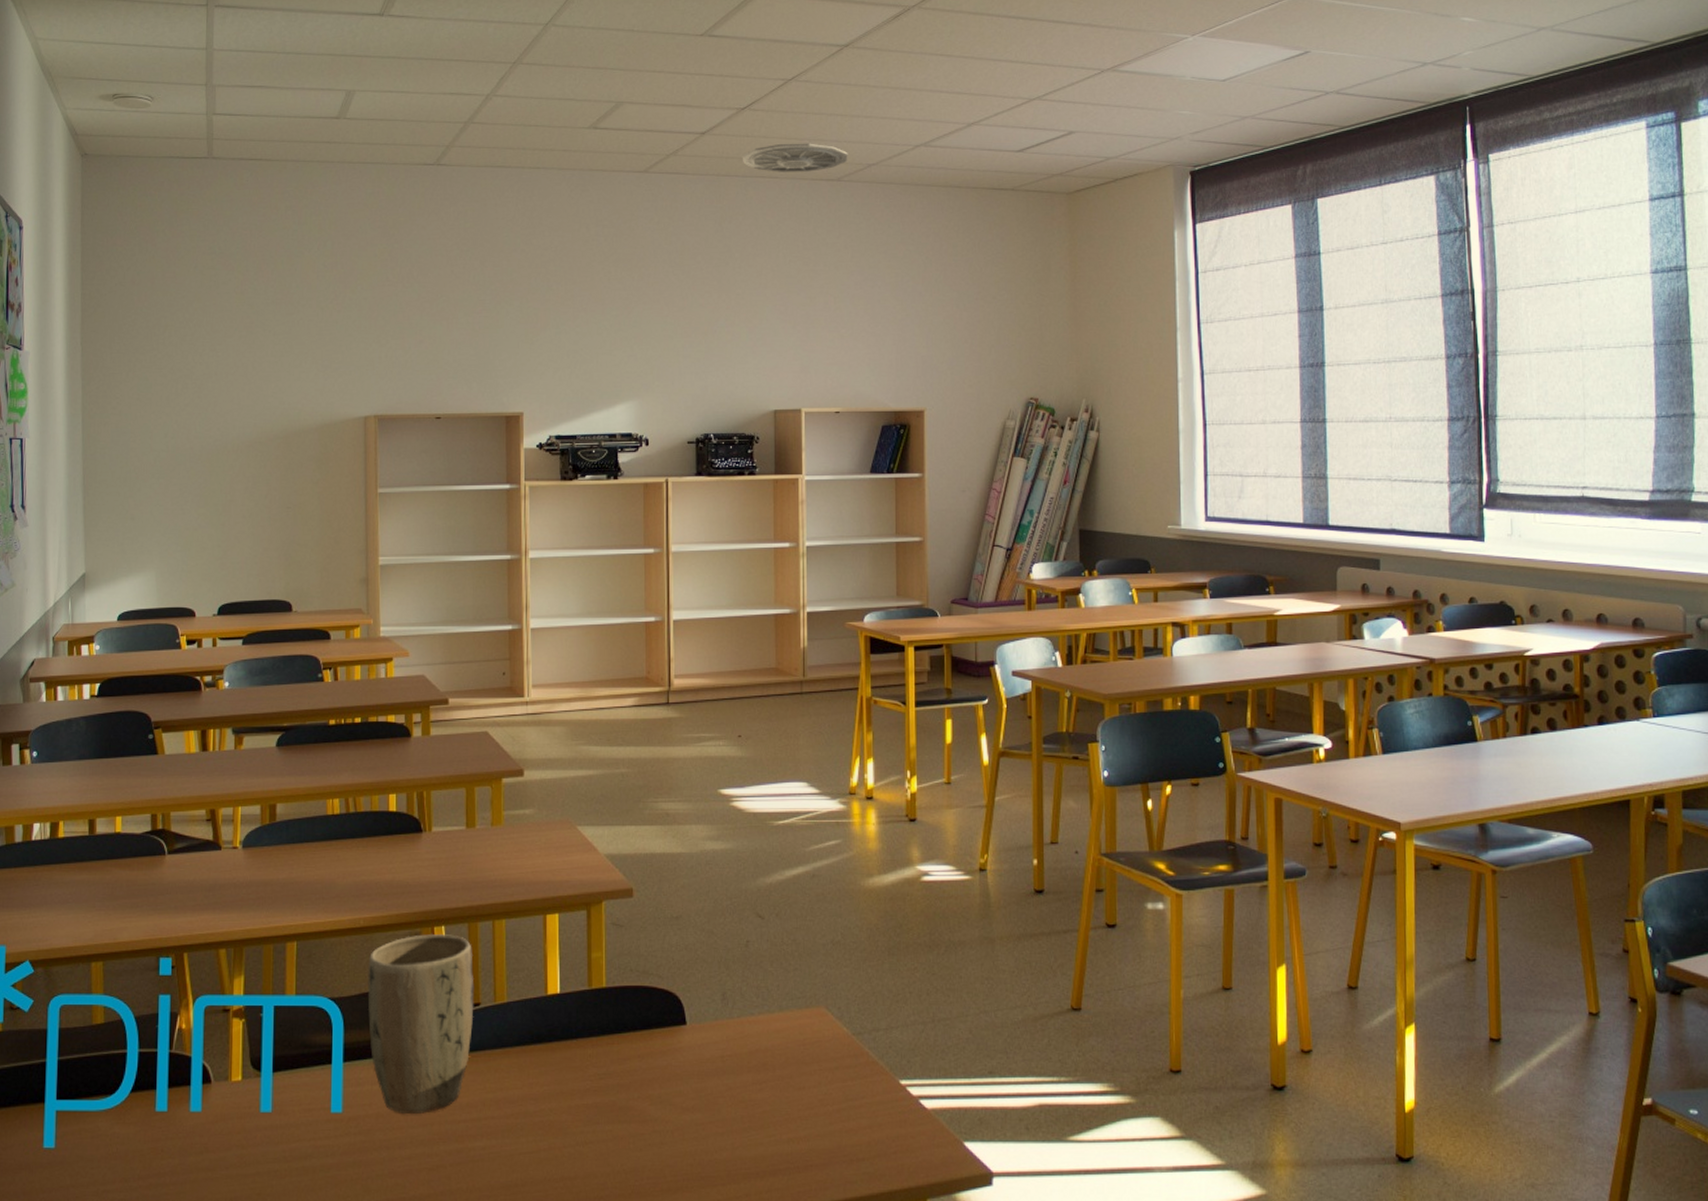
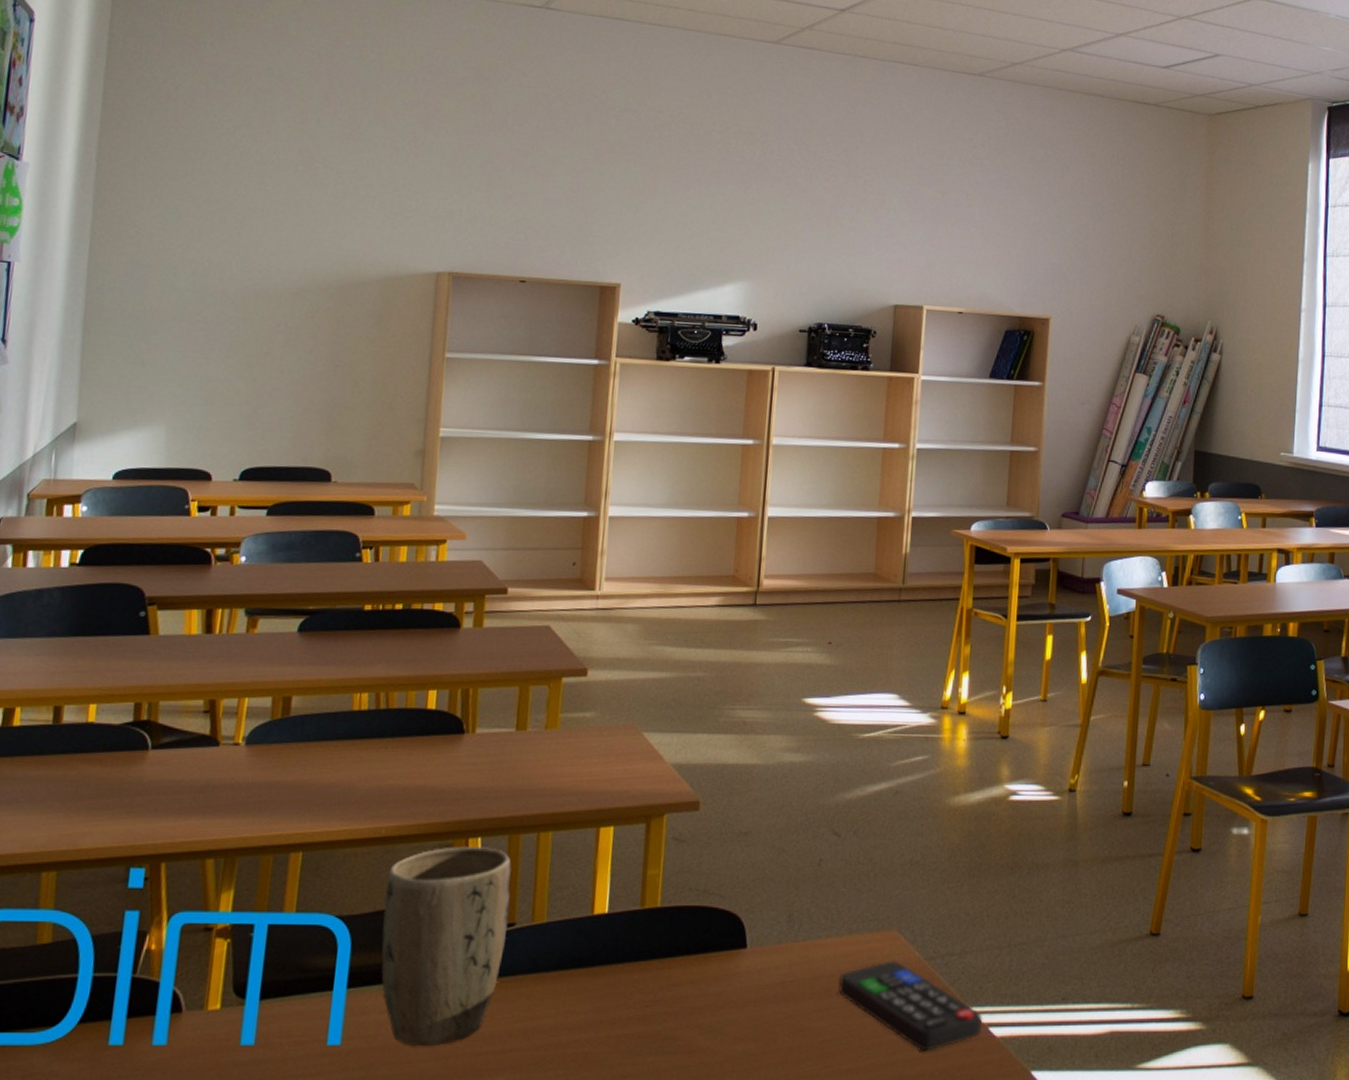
ceiling vent: present [742,143,848,172] -> none [881,30,993,64]
remote control: none [774,1036,913,1122] -> present [838,961,983,1051]

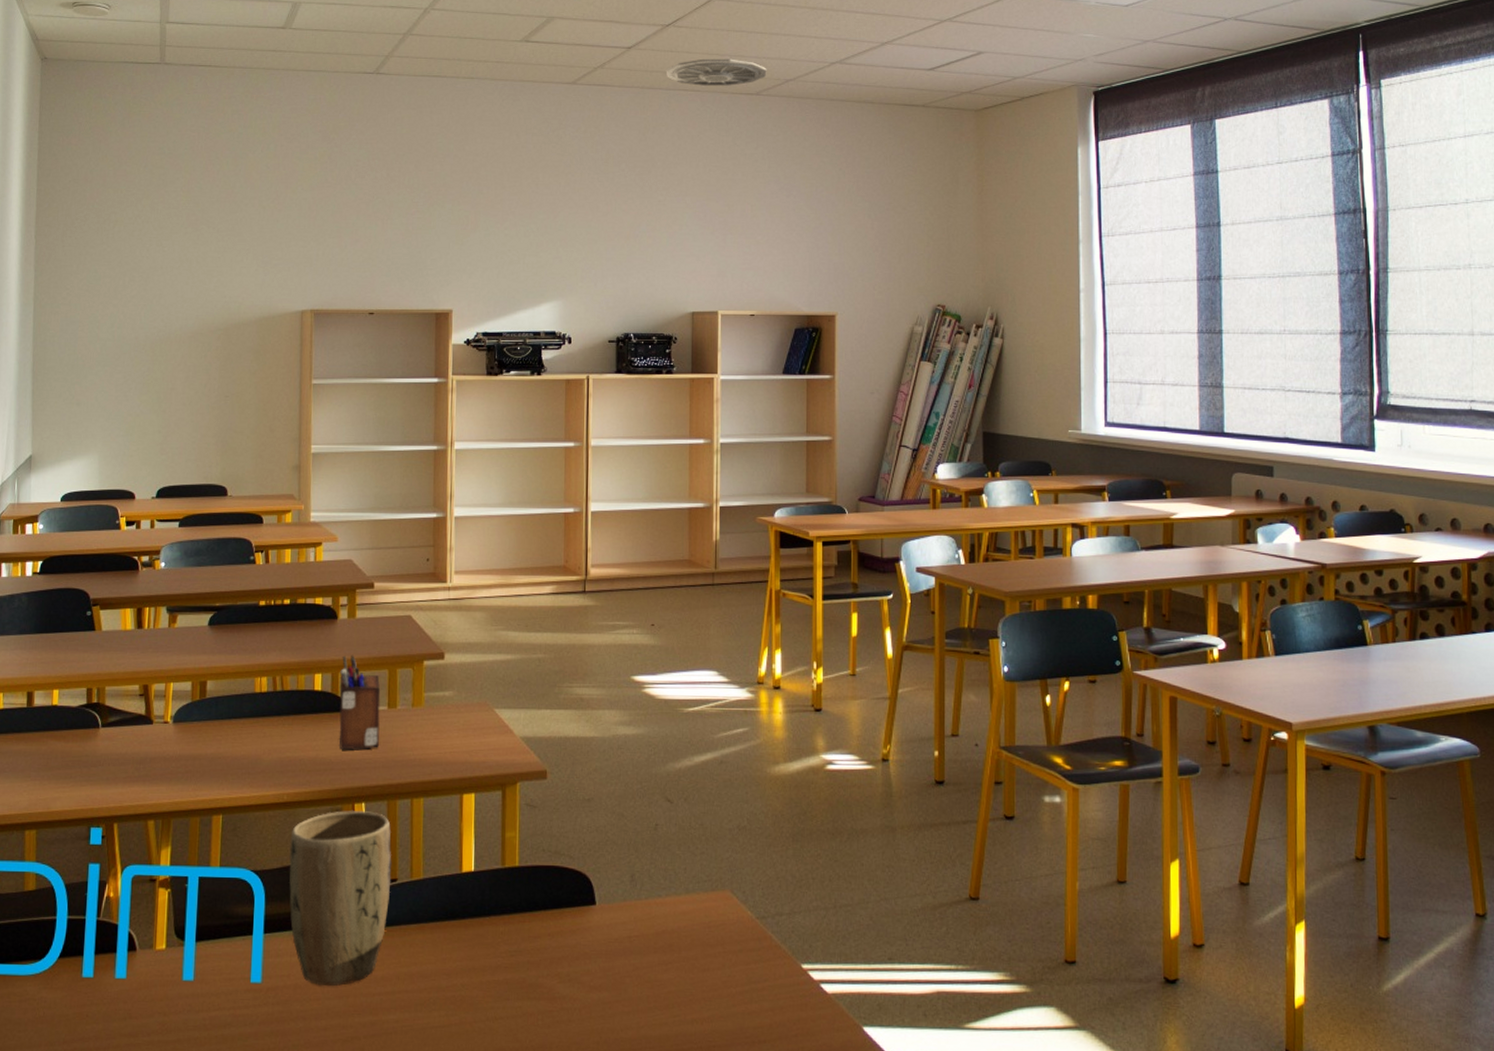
desk organizer: none [453,668,509,778] -> present [338,654,381,750]
remote control: present [838,961,983,1051] -> none [680,919,815,1005]
ceiling vent: none [881,30,993,64] -> present [665,58,767,86]

